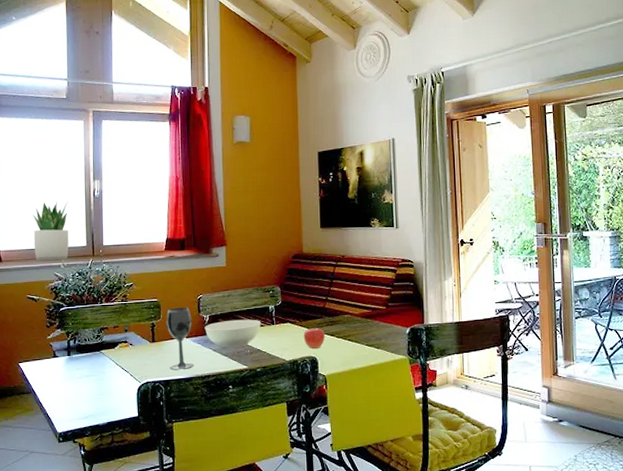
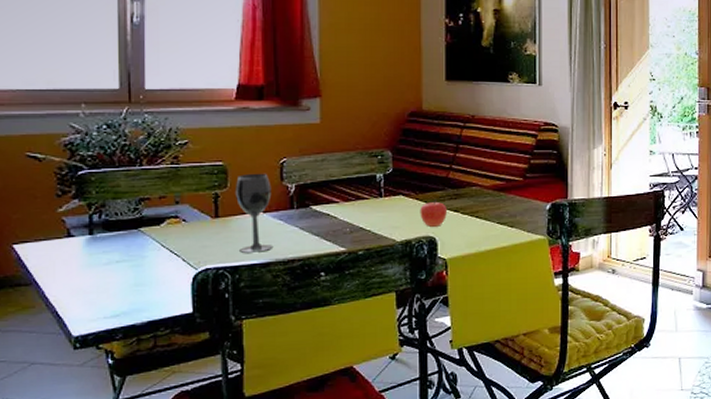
planter: present [32,201,69,262] -> none [35,25,92,108]
bowl: present [204,319,262,349] -> none [289,190,366,227]

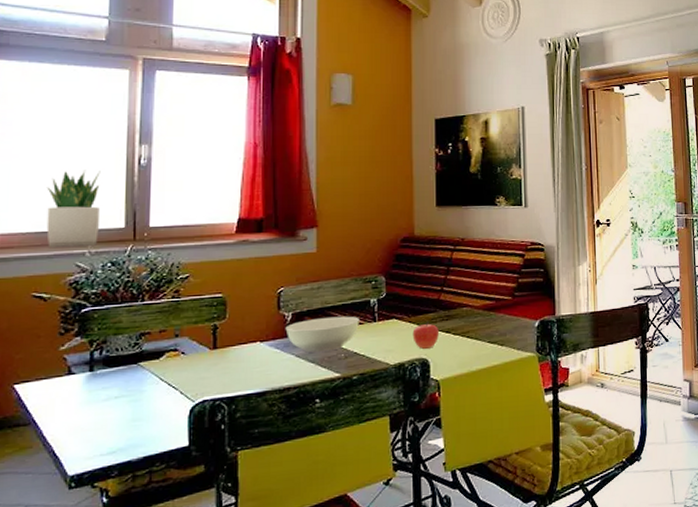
planter: none [35,25,92,108] -> present [46,169,101,249]
wine glass: present [234,173,274,253] -> none [233,303,270,383]
bowl: none [289,190,366,227] -> present [285,316,361,354]

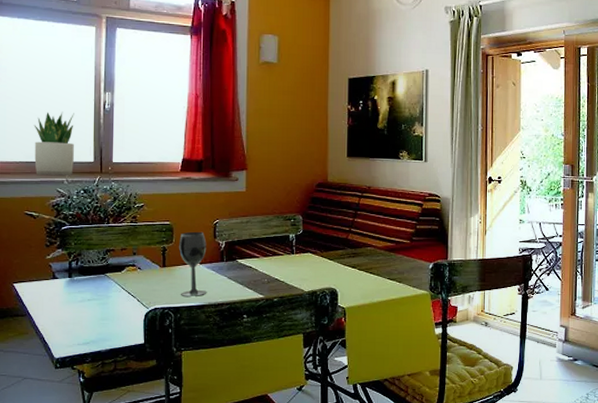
wine glass: none [233,303,270,383] -> present [178,231,207,296]
bowl: present [285,316,361,354] -> none [220,247,281,277]
fruit: present [412,322,440,350] -> none [324,257,347,281]

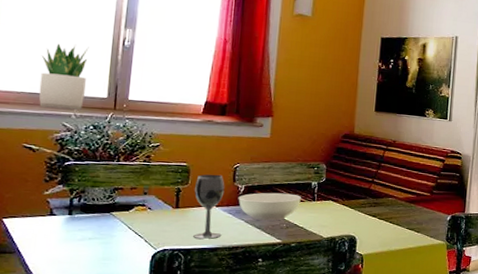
bowl: none [220,247,281,277] -> present [238,192,302,222]

